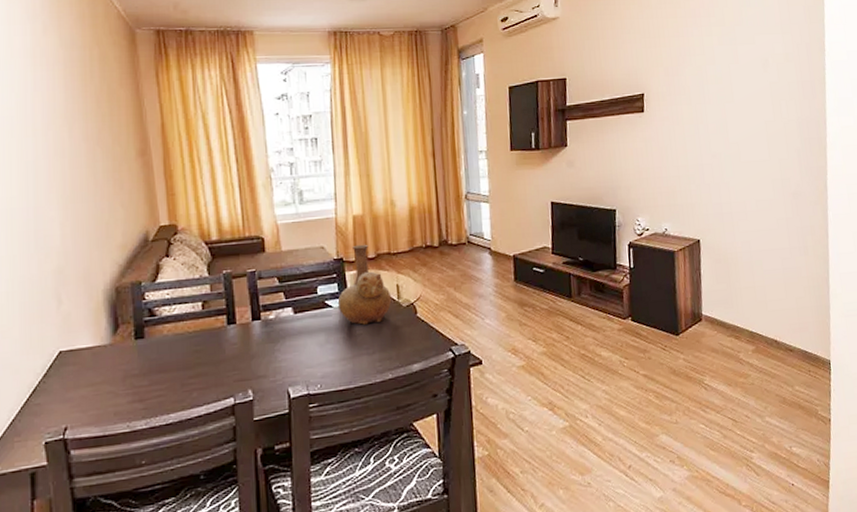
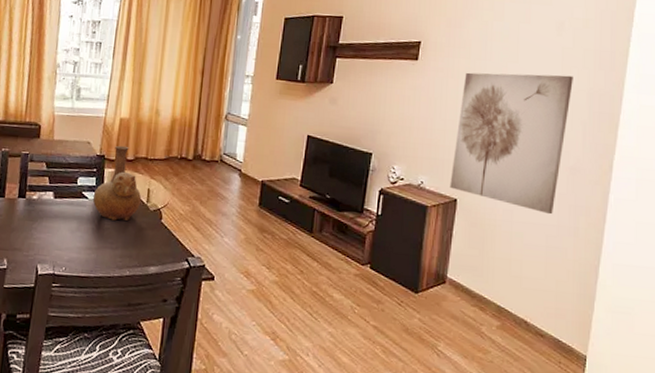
wall art: none [689,108,785,239] -> present [450,72,573,215]

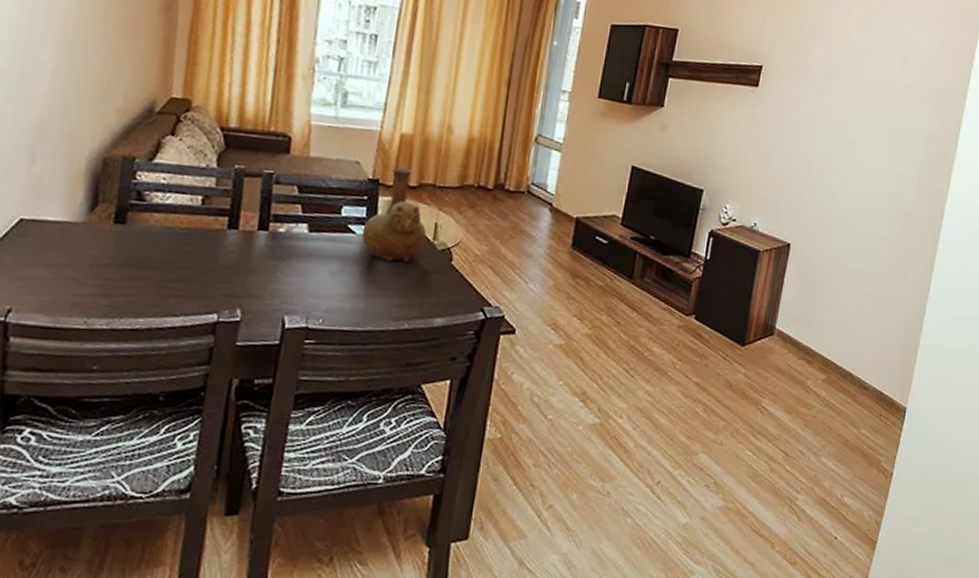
wall art: present [450,72,573,215] -> none [784,104,913,262]

